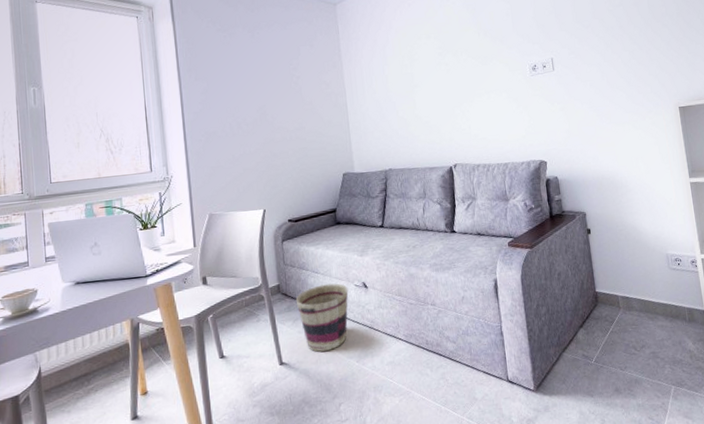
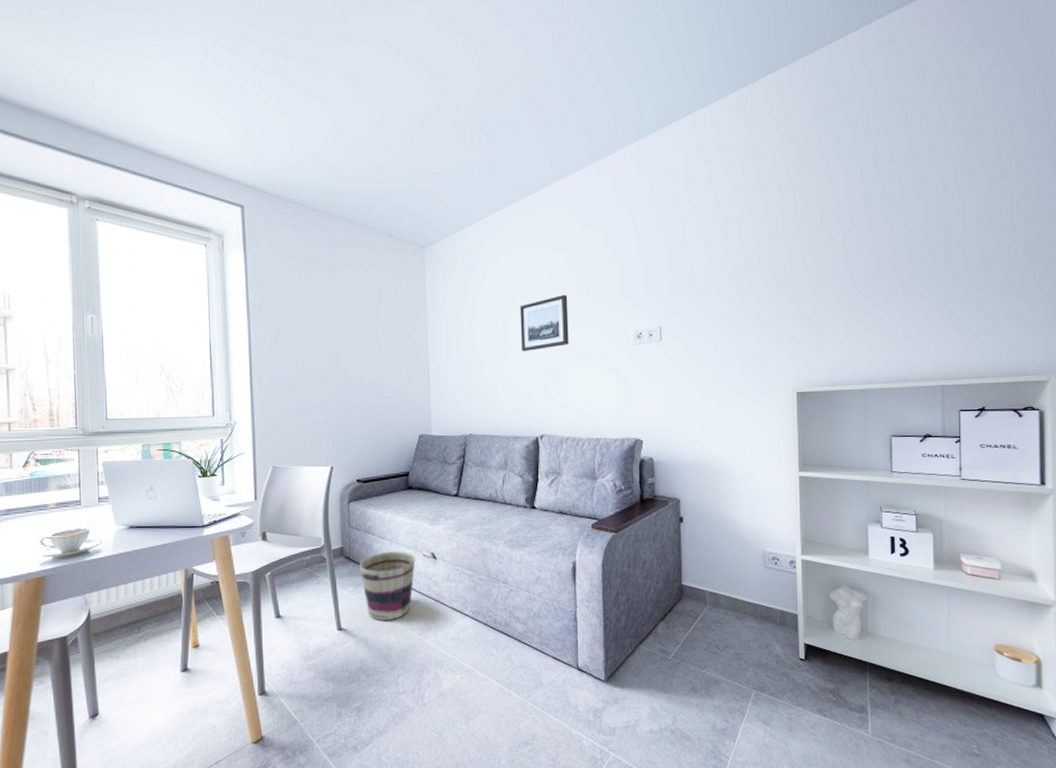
wall art: none [425,36,472,91] -> present [520,294,569,352]

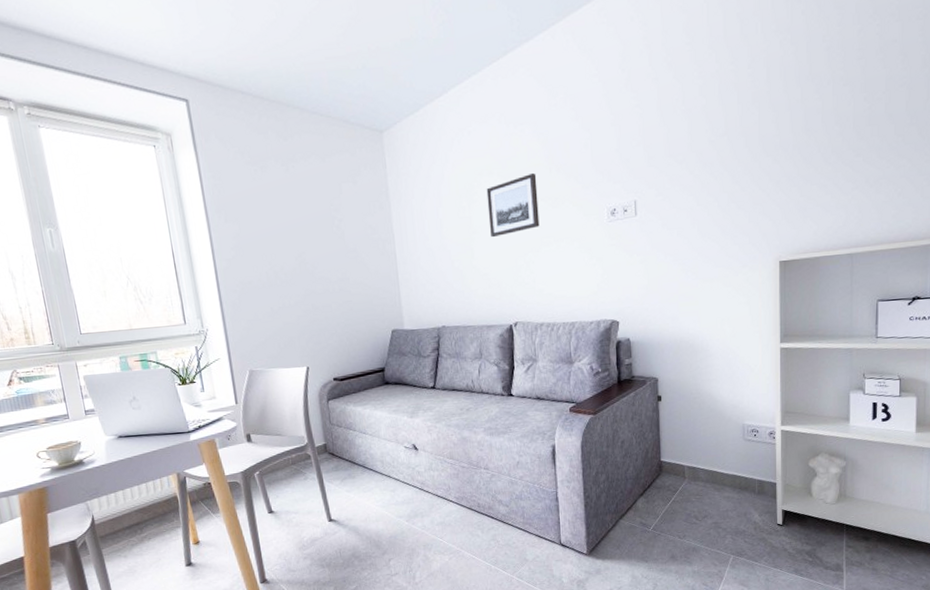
basket: present [359,551,416,621] -> none [343,444,398,511]

